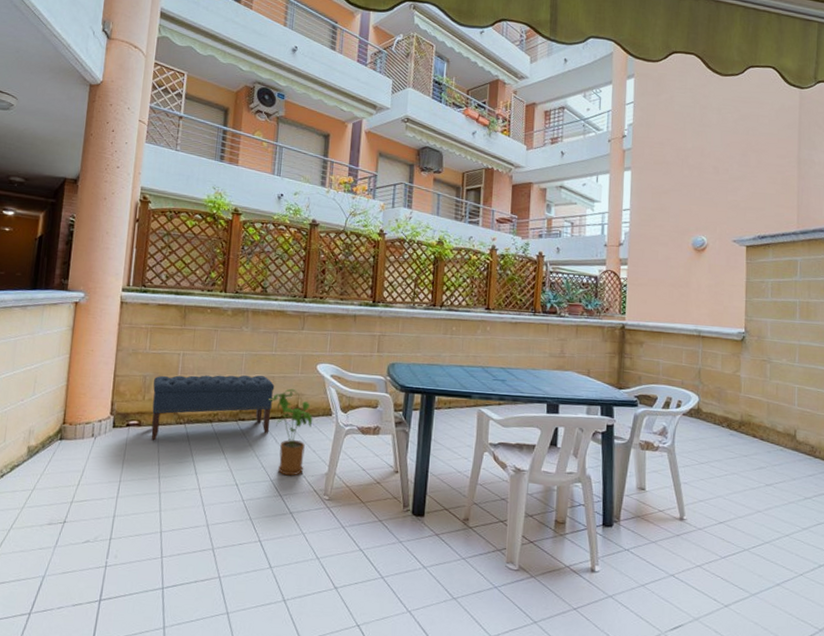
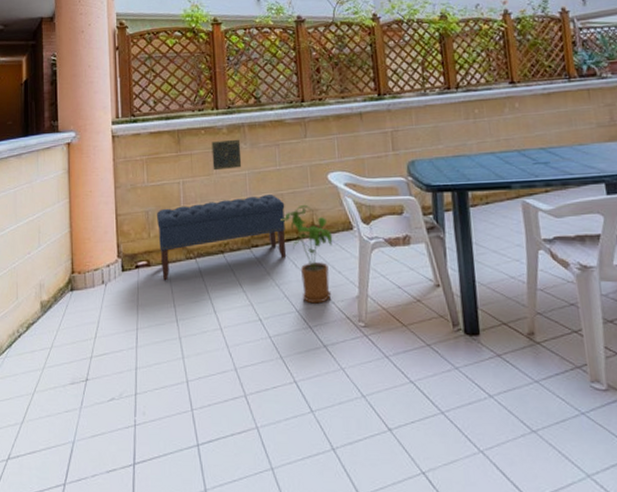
decorative tile: none [213,321,243,348] -> present [211,139,242,171]

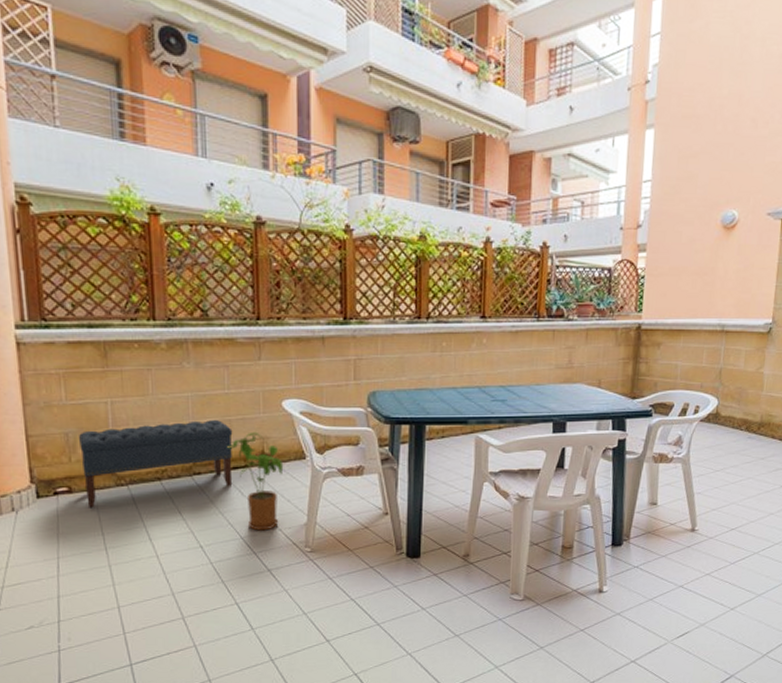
decorative tile: present [211,139,242,171] -> none [147,356,184,391]

